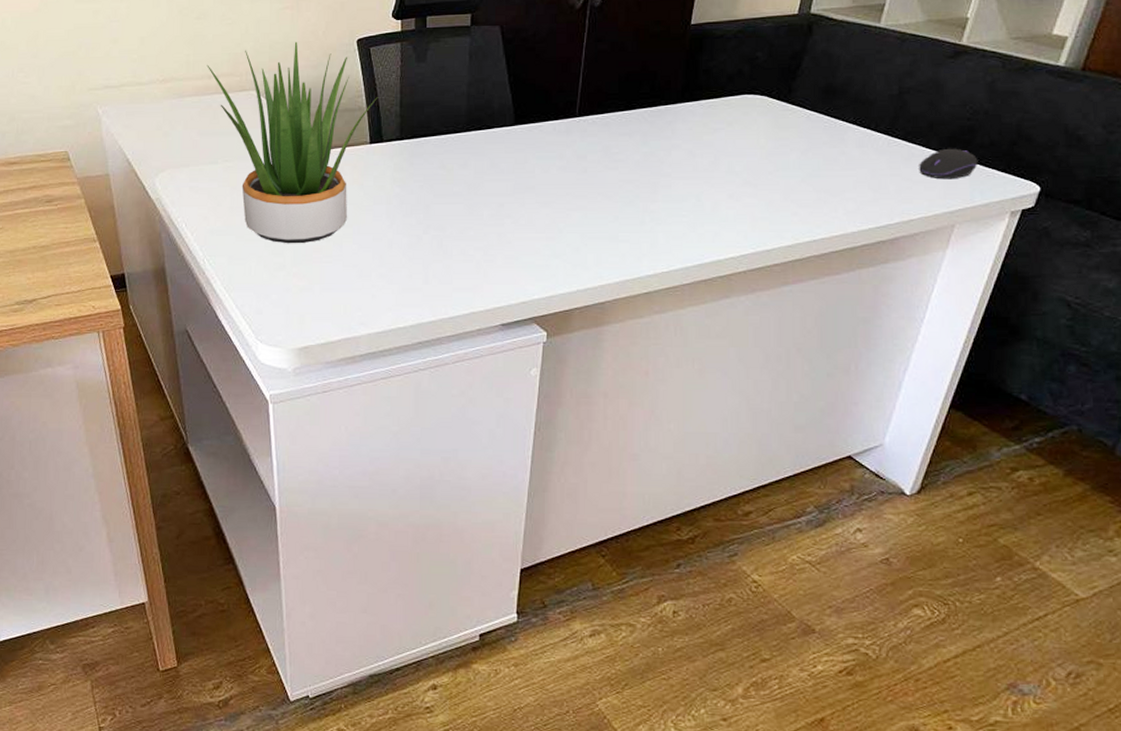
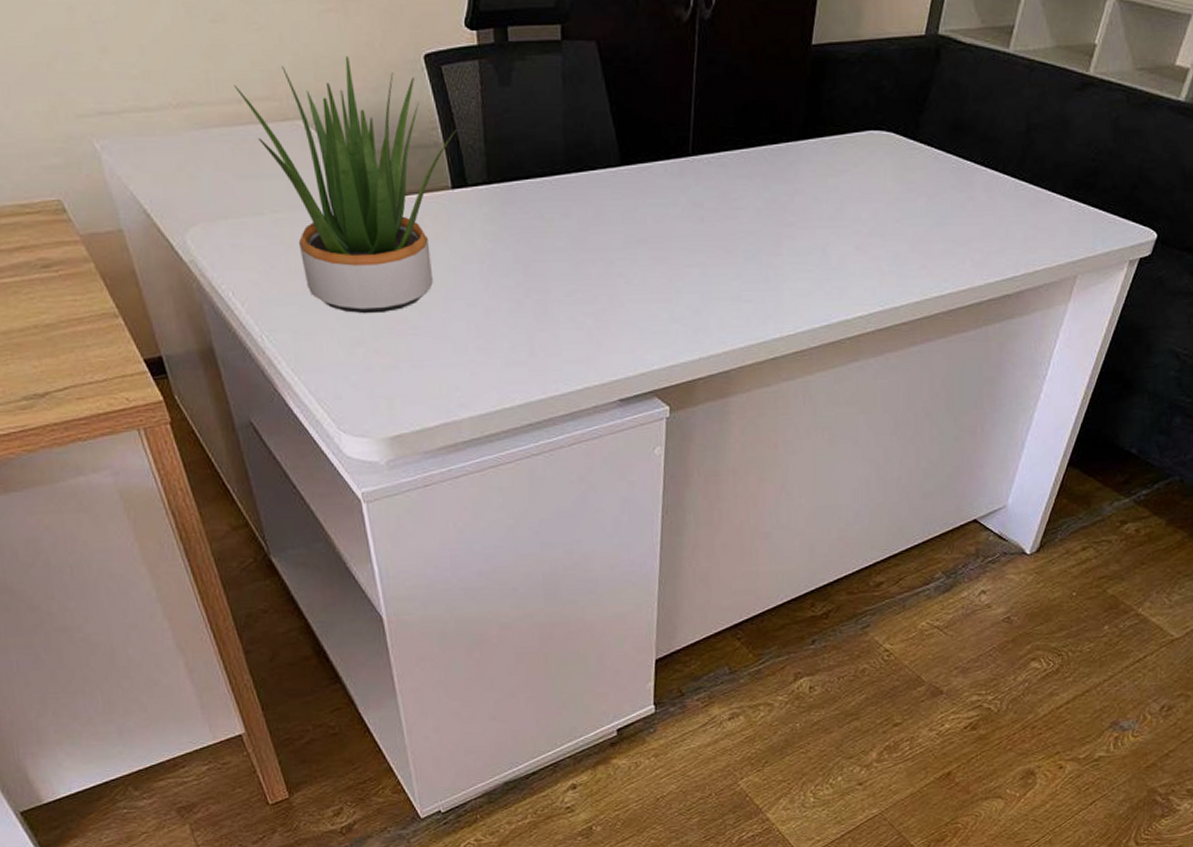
computer mouse: present [919,148,978,180] -> none [1045,192,1101,227]

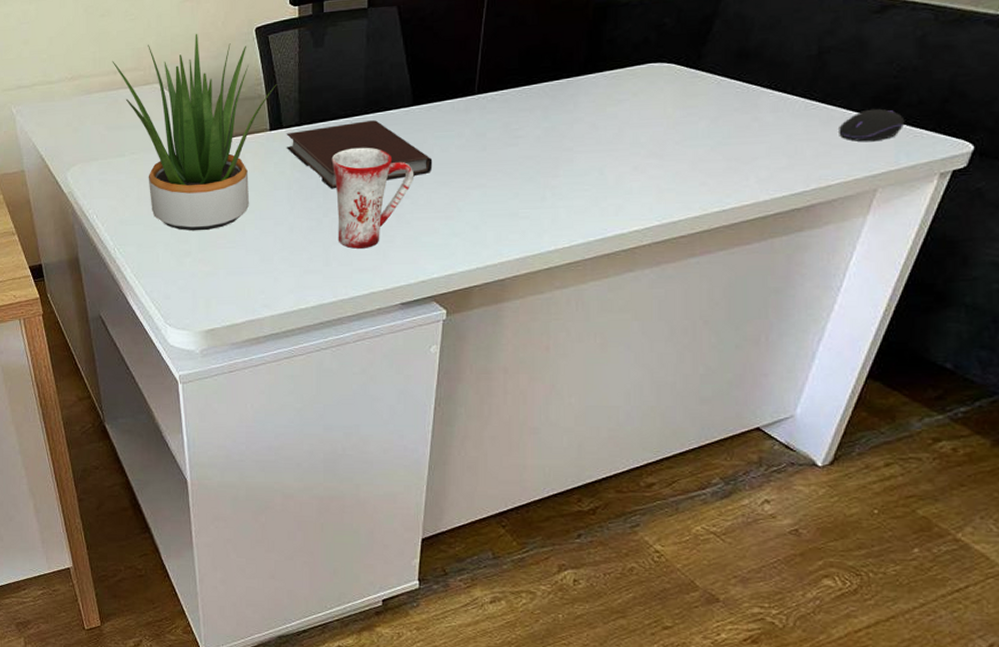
notebook: none [472,181,647,264] -> present [286,120,433,189]
mug: none [529,214,627,336] -> present [331,147,415,249]
computer mouse: none [1045,192,1101,227] -> present [839,108,905,142]

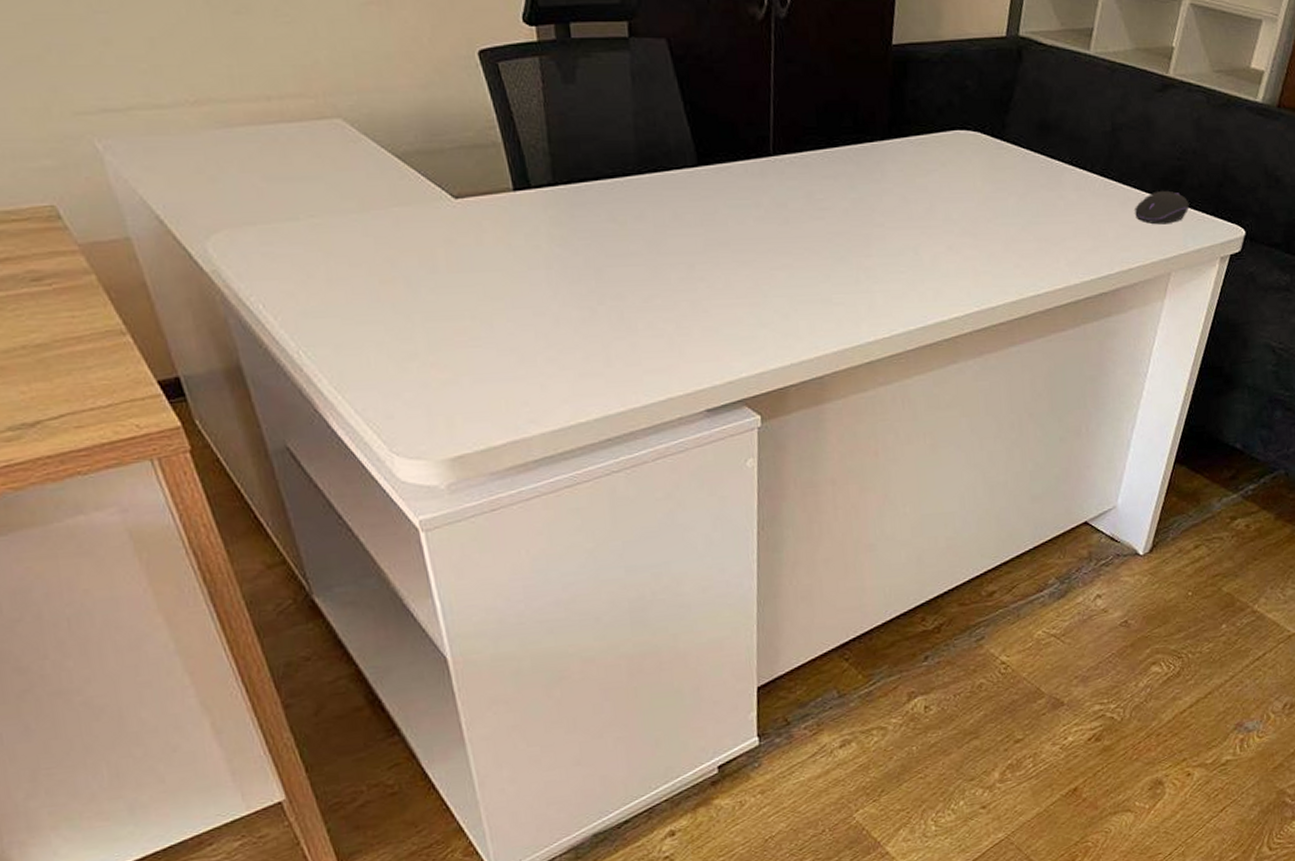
potted plant: present [112,33,277,231] -> none [261,51,518,326]
notebook: present [286,120,433,189] -> none [536,182,729,269]
mug: present [331,147,415,249] -> none [600,216,708,345]

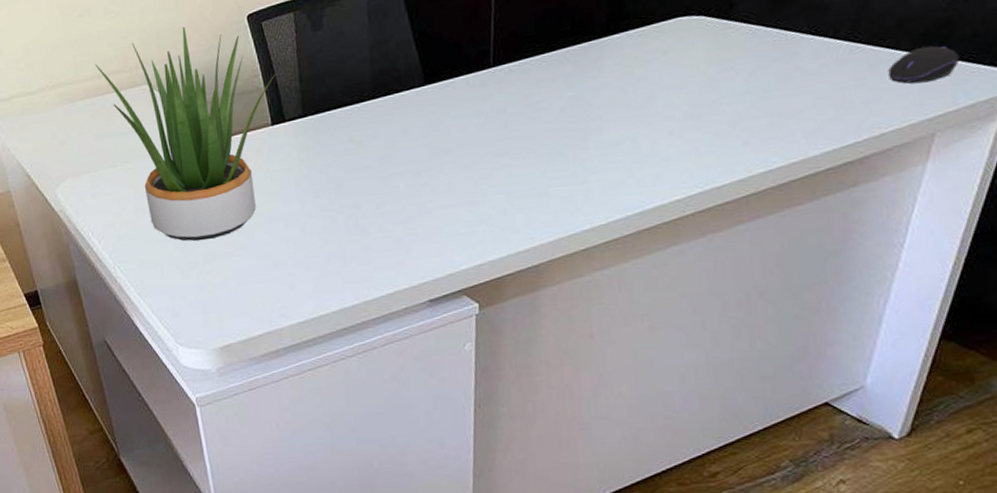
potted plant: none [261,51,518,326] -> present [95,26,276,242]

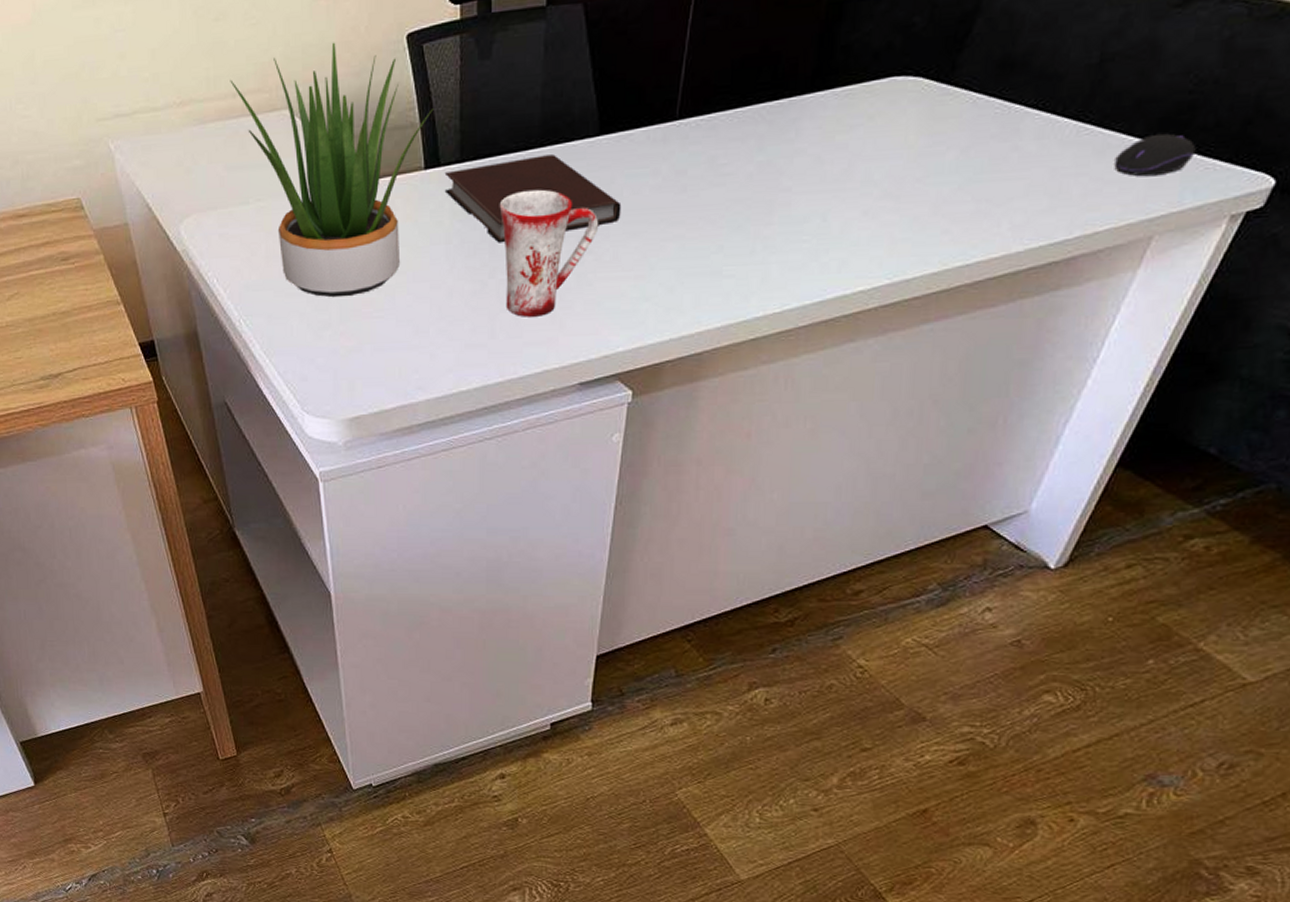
notebook: none [289,104,451,183] -> present [444,154,622,243]
mug: none [341,134,432,246] -> present [499,189,599,317]

